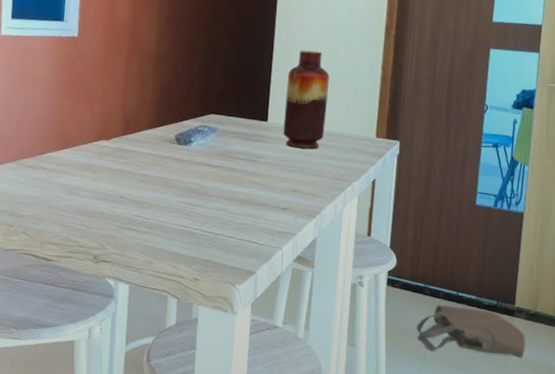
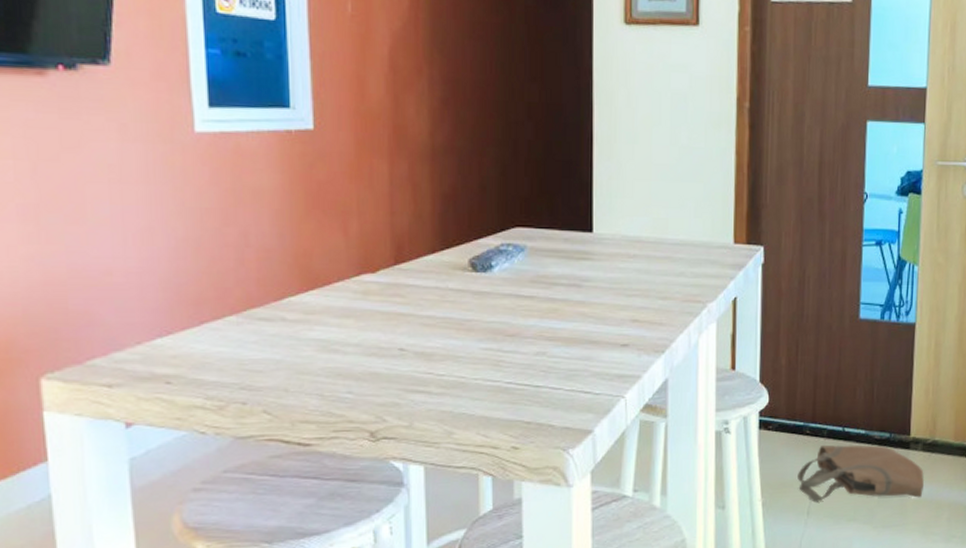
vase: present [283,50,329,150] -> none [614,133,669,265]

